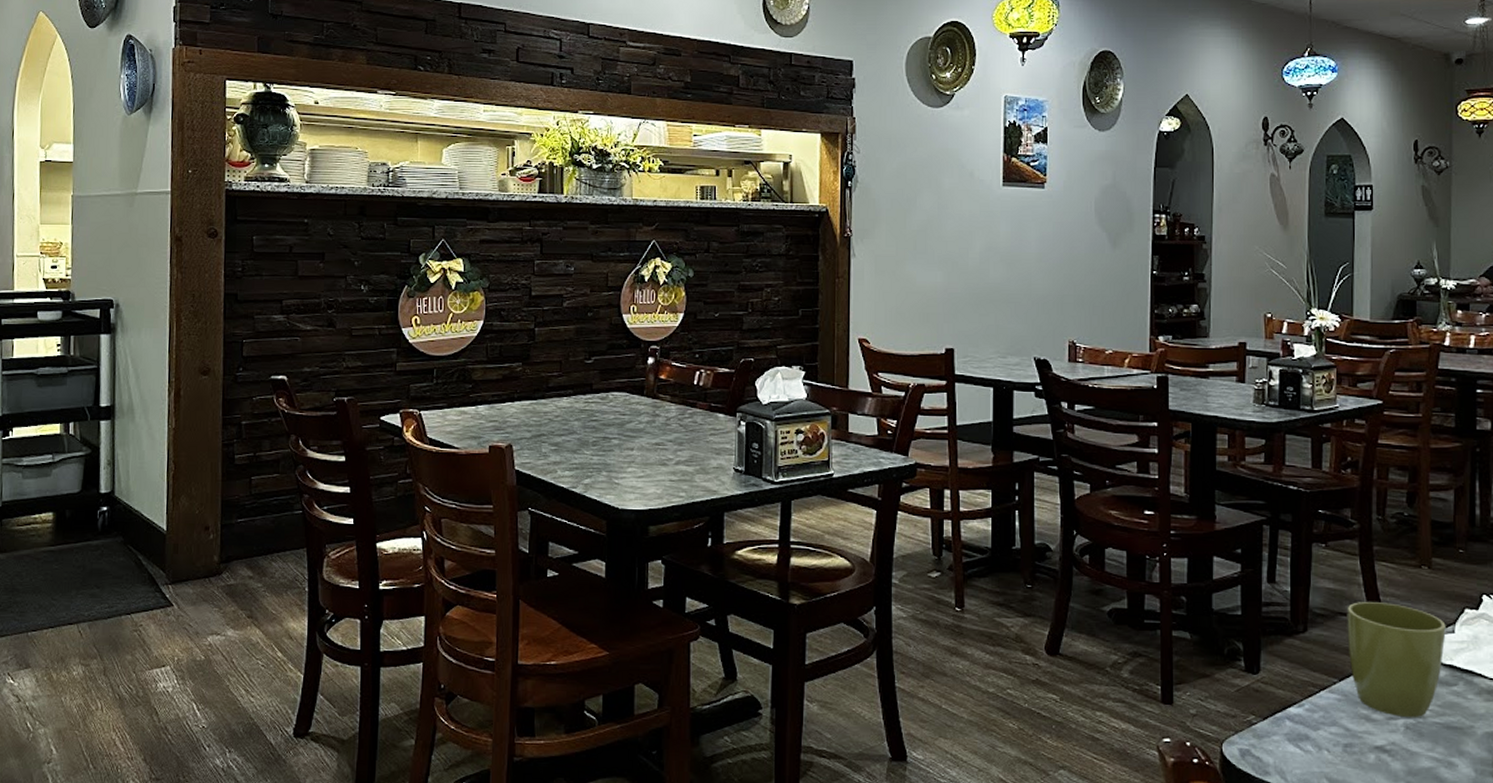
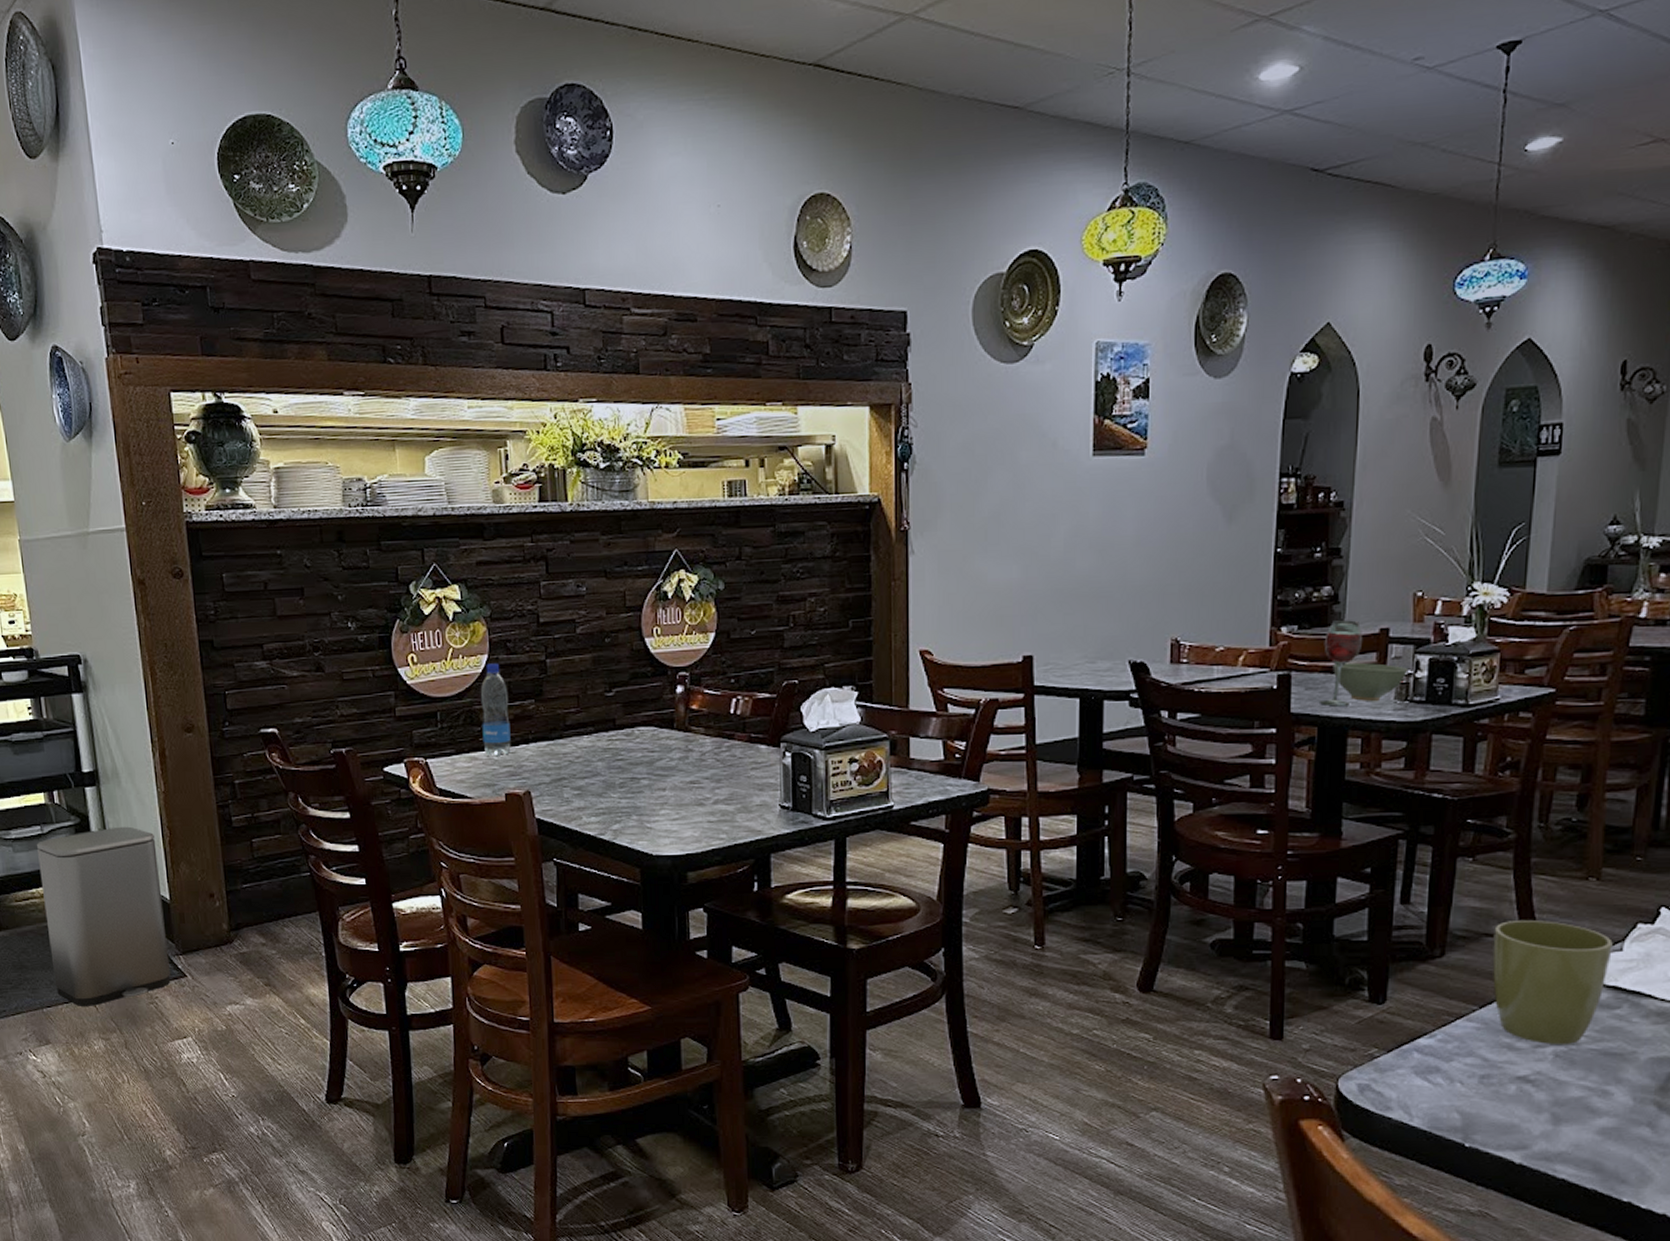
pedal bin: none [43,459,160,632] -> present [36,826,171,1006]
bottle: none [472,328,499,412] -> present [480,663,511,757]
wineglass: none [1191,332,1224,406] -> present [1318,619,1362,707]
bowl: none [1202,369,1264,403] -> present [1333,662,1409,701]

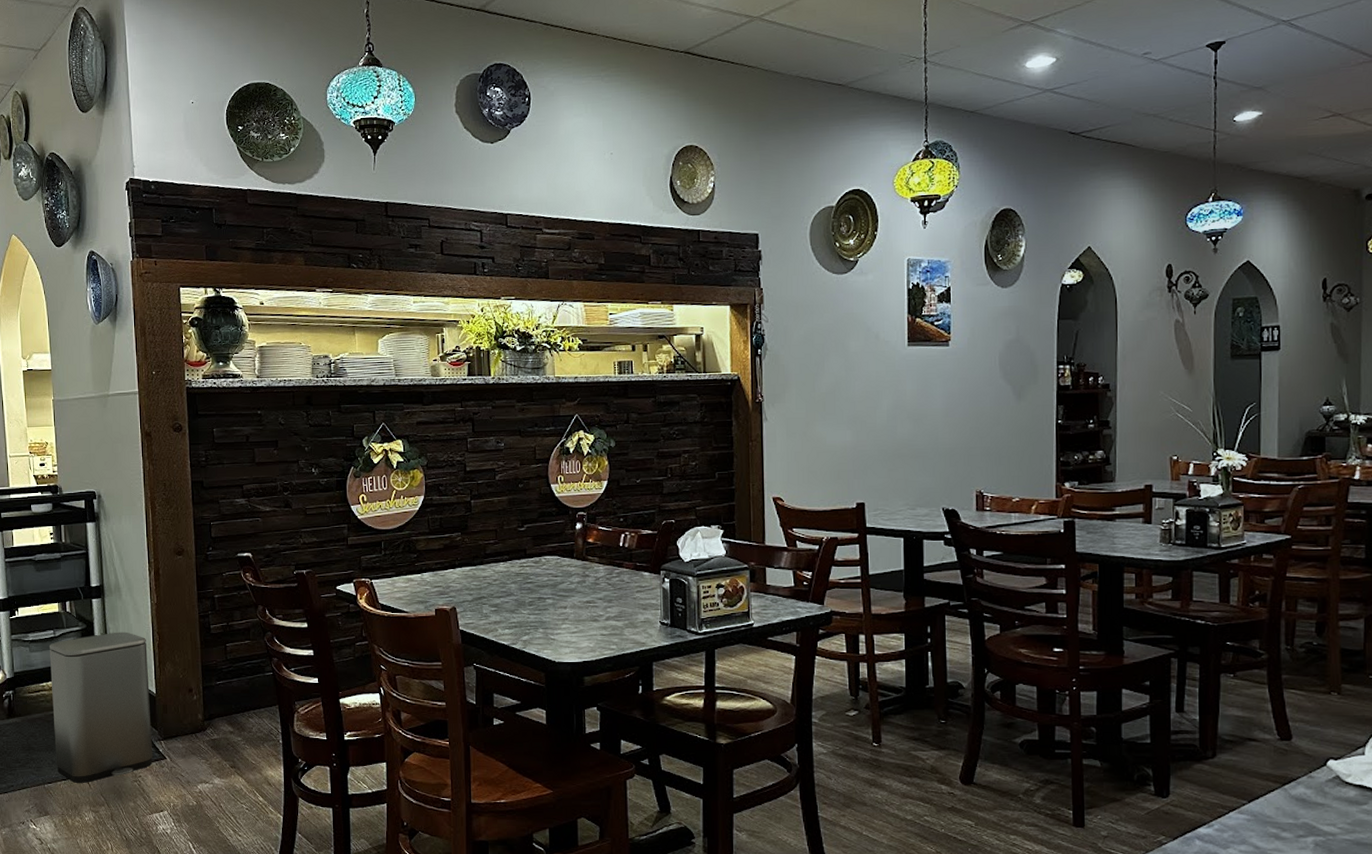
bottle: present [480,663,511,757] -> none [417,503,441,579]
wineglass: present [1318,619,1362,707] -> none [1098,477,1131,548]
bowl: present [1333,662,1409,701] -> none [1108,512,1170,543]
cup: present [1492,920,1613,1044] -> none [1255,728,1356,835]

